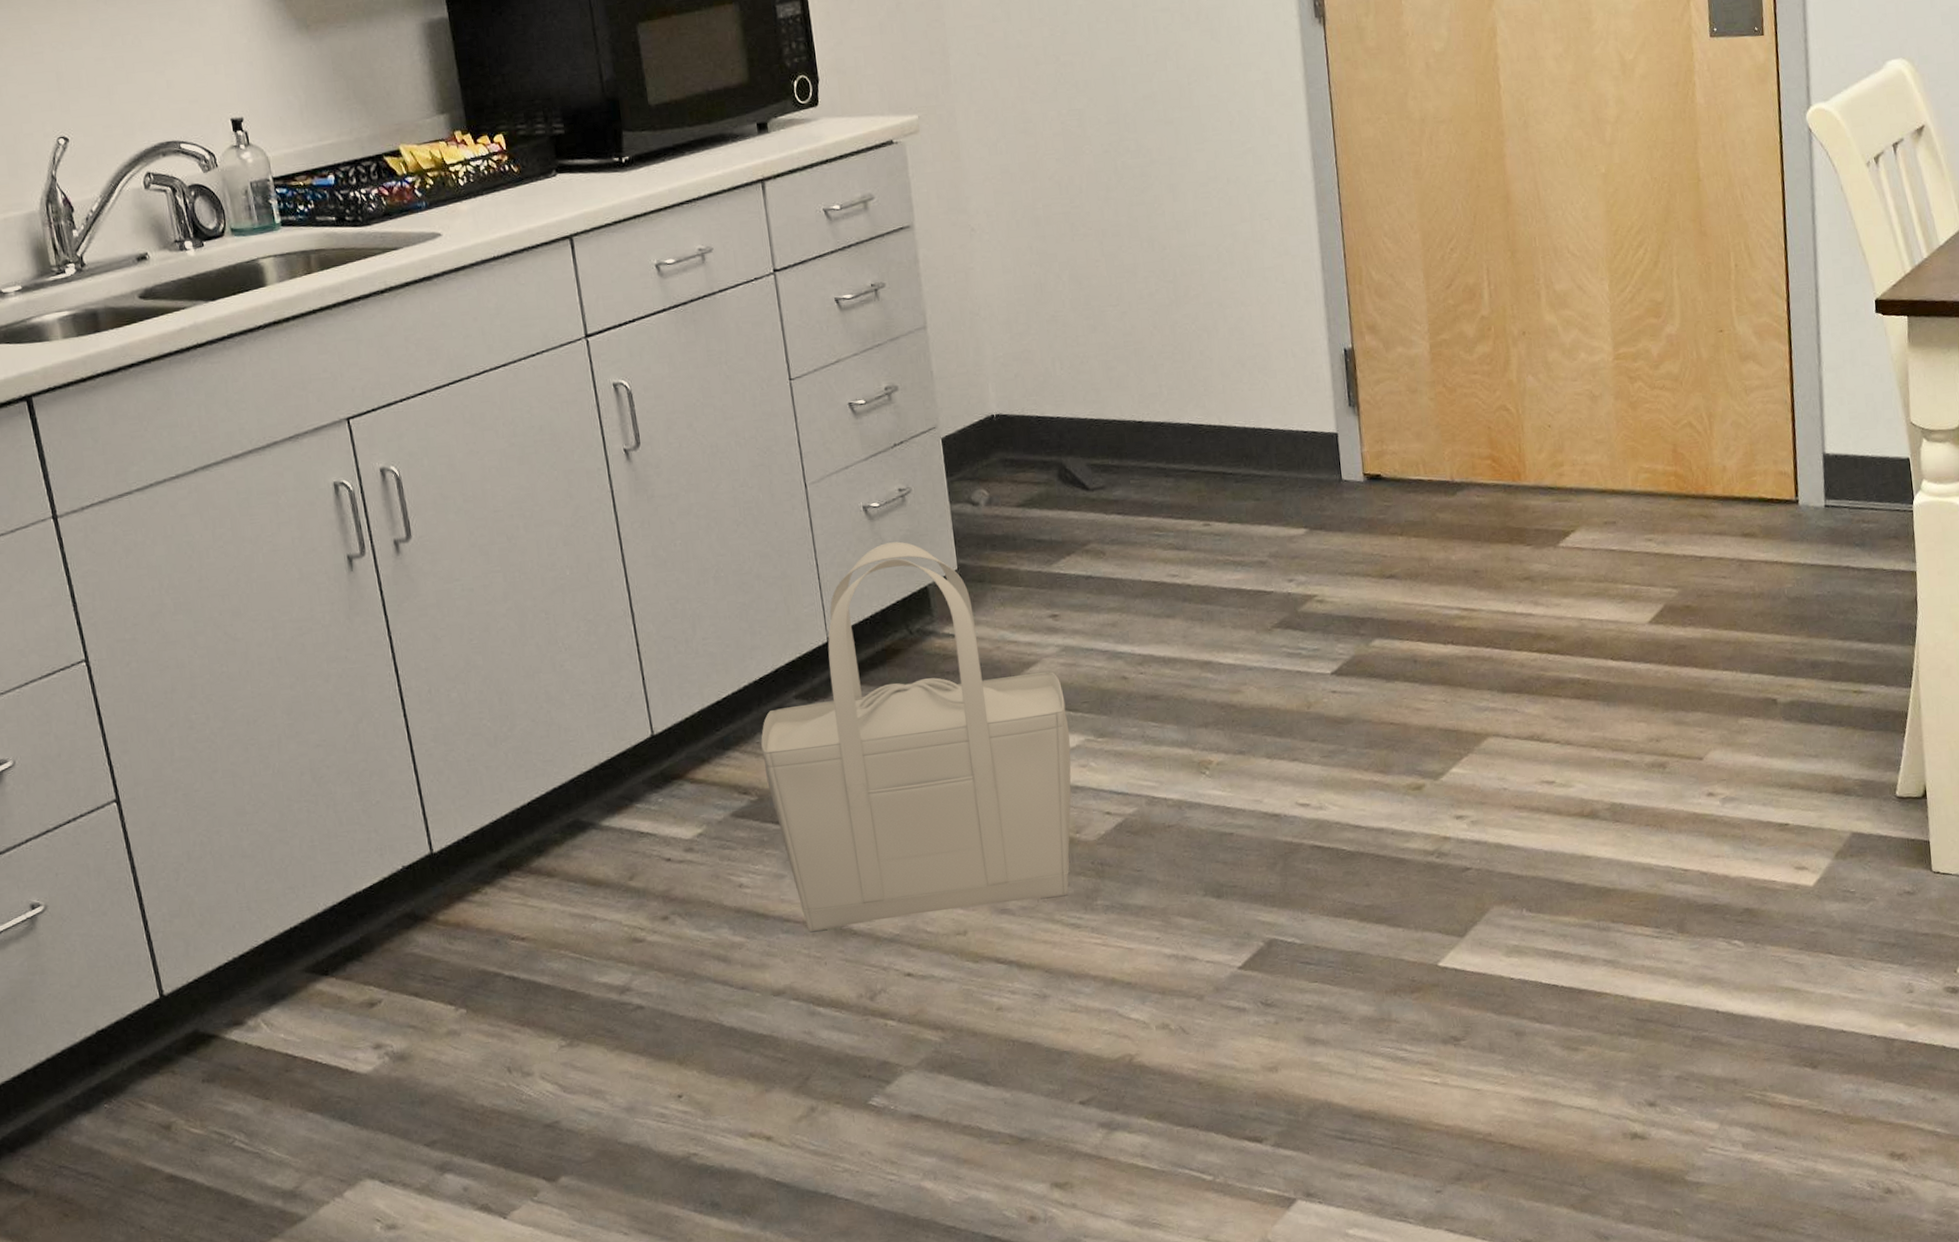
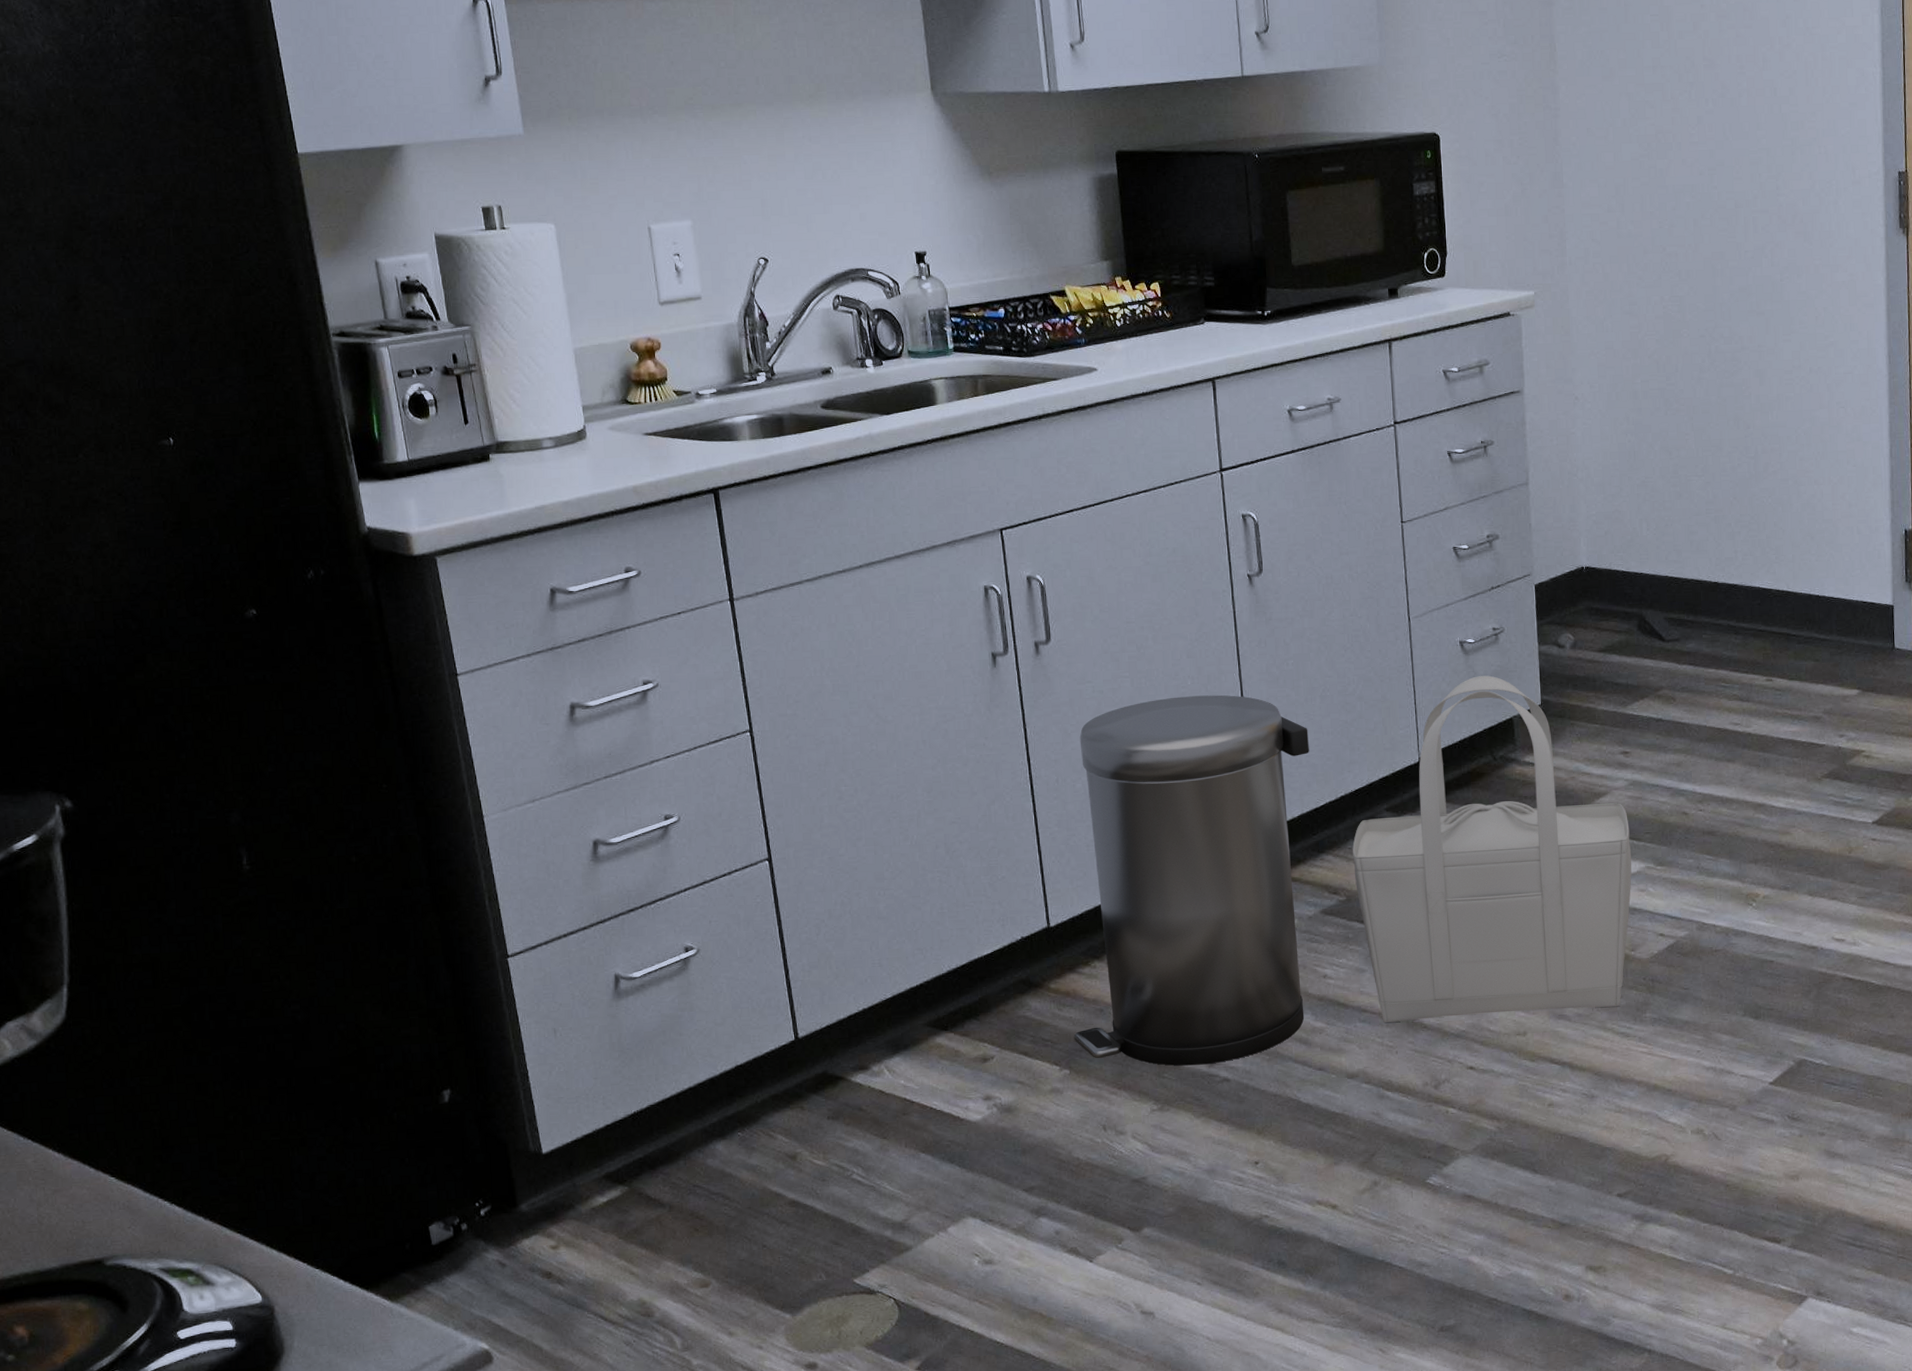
pedal bin: none [451,583,721,996] -> present [1073,695,1309,1066]

